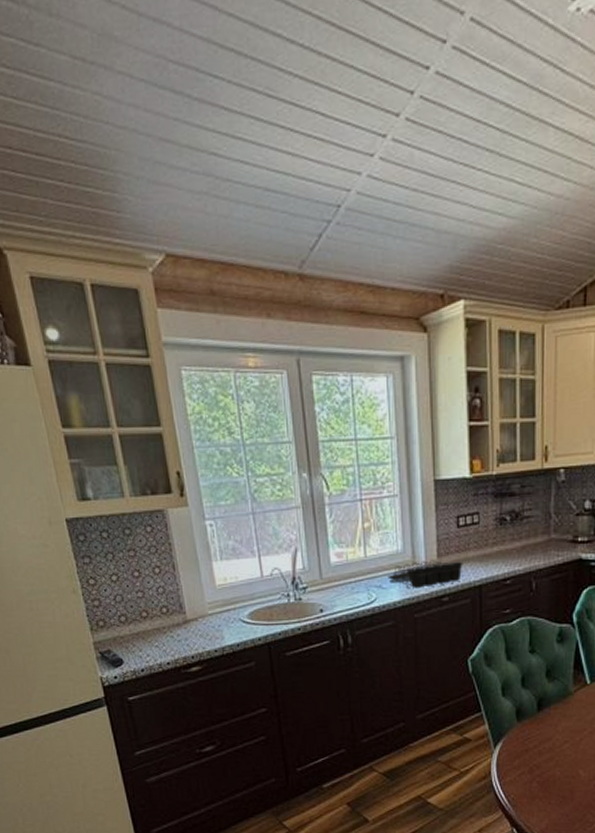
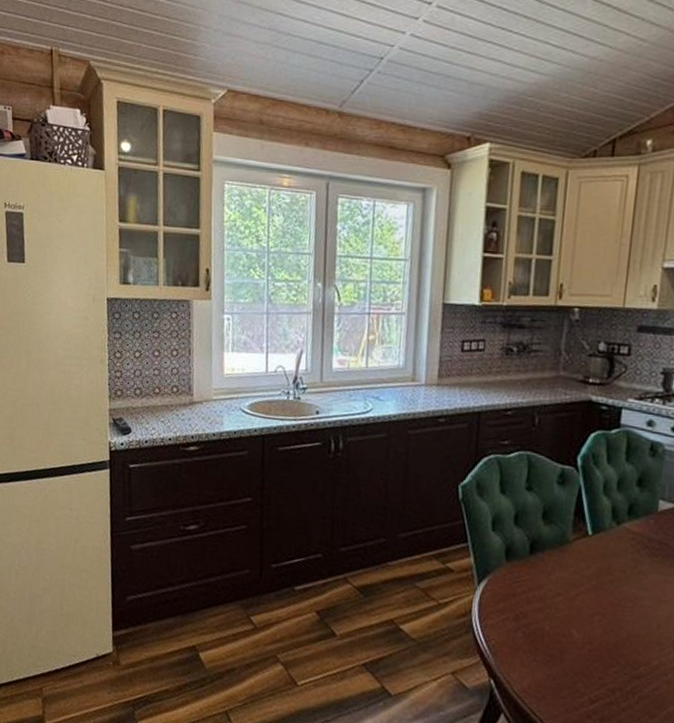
dish rack: present [388,560,463,588] -> none [386,379,464,406]

